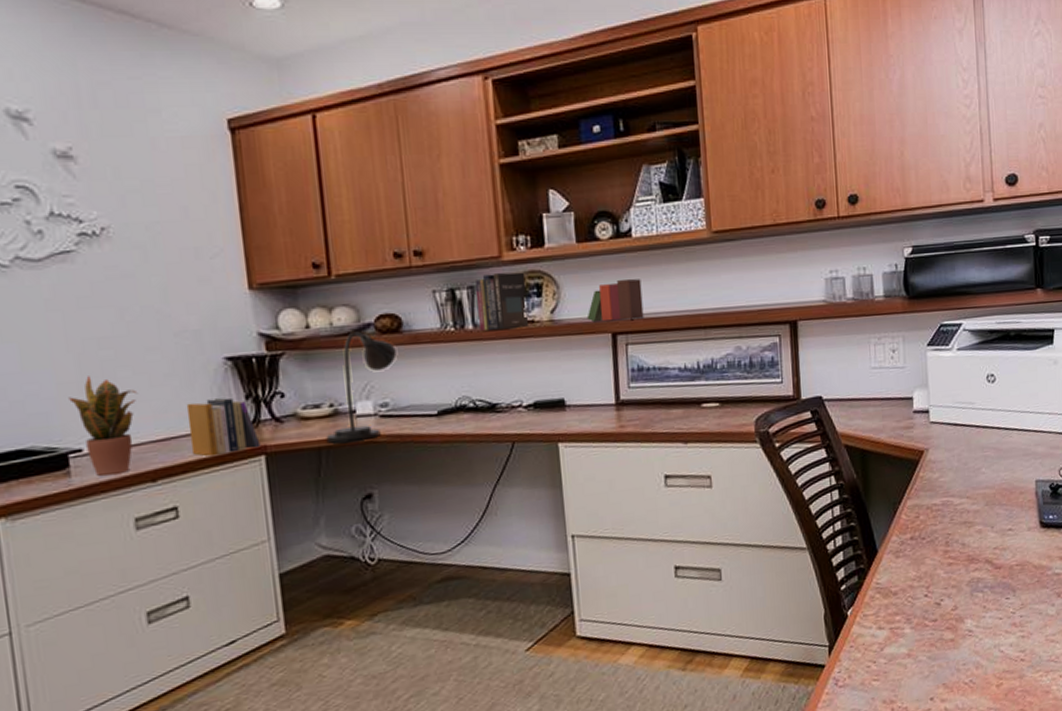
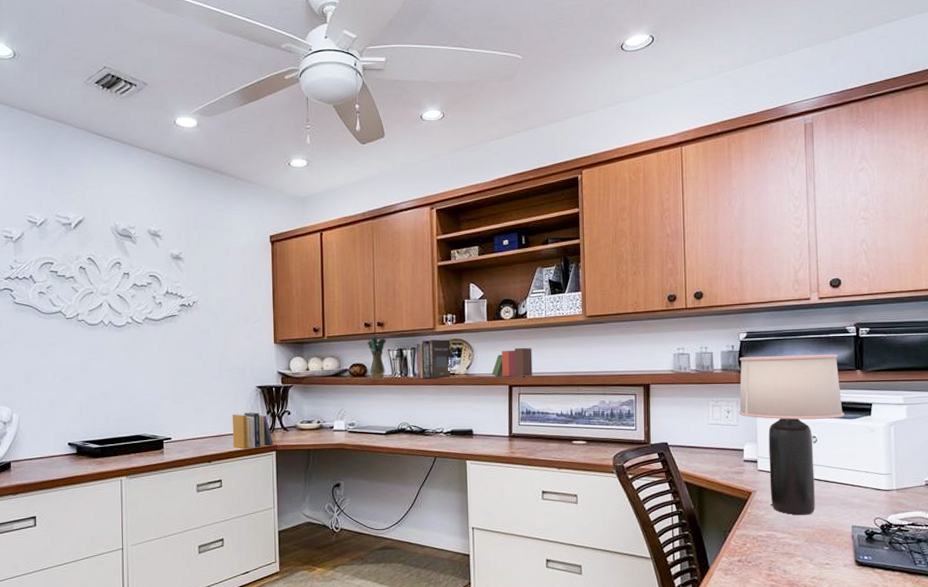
potted plant: present [68,376,139,477] -> none [167,393,205,456]
desk lamp: present [326,331,397,444] -> none [314,374,362,448]
vase: none [399,272,431,336] -> present [367,336,386,380]
table lamp: none [904,269,1026,474] -> present [738,353,845,515]

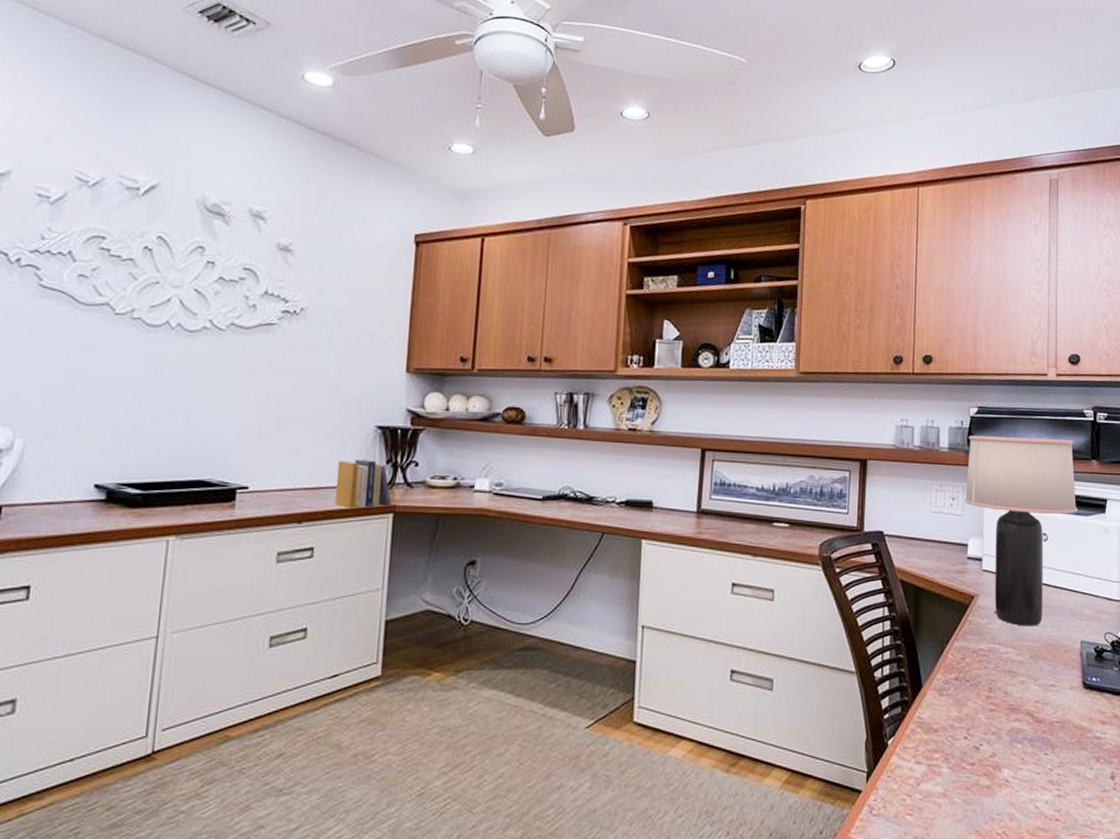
vase: present [367,336,386,380] -> none [528,374,554,430]
books: present [417,339,451,378] -> none [589,384,633,433]
books: present [491,348,533,377] -> none [681,404,733,440]

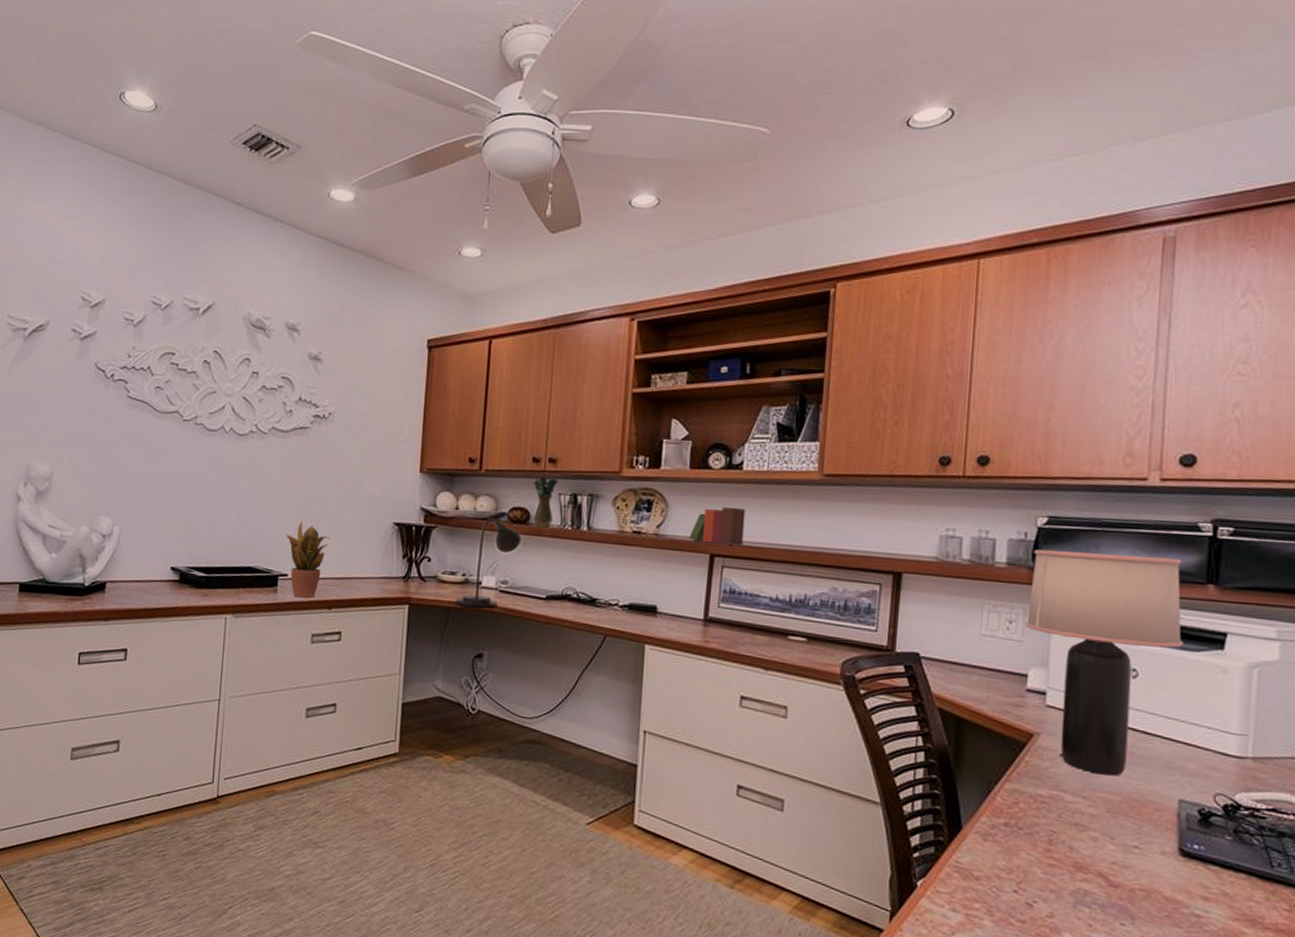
potted plant: none [247,427,302,513] -> present [286,521,331,598]
books: present [334,459,391,509] -> none [358,553,407,599]
desk lamp: none [445,418,517,513] -> present [455,517,521,608]
vase: none [528,374,554,430] -> present [533,475,558,530]
books: none [681,404,733,440] -> present [689,507,746,546]

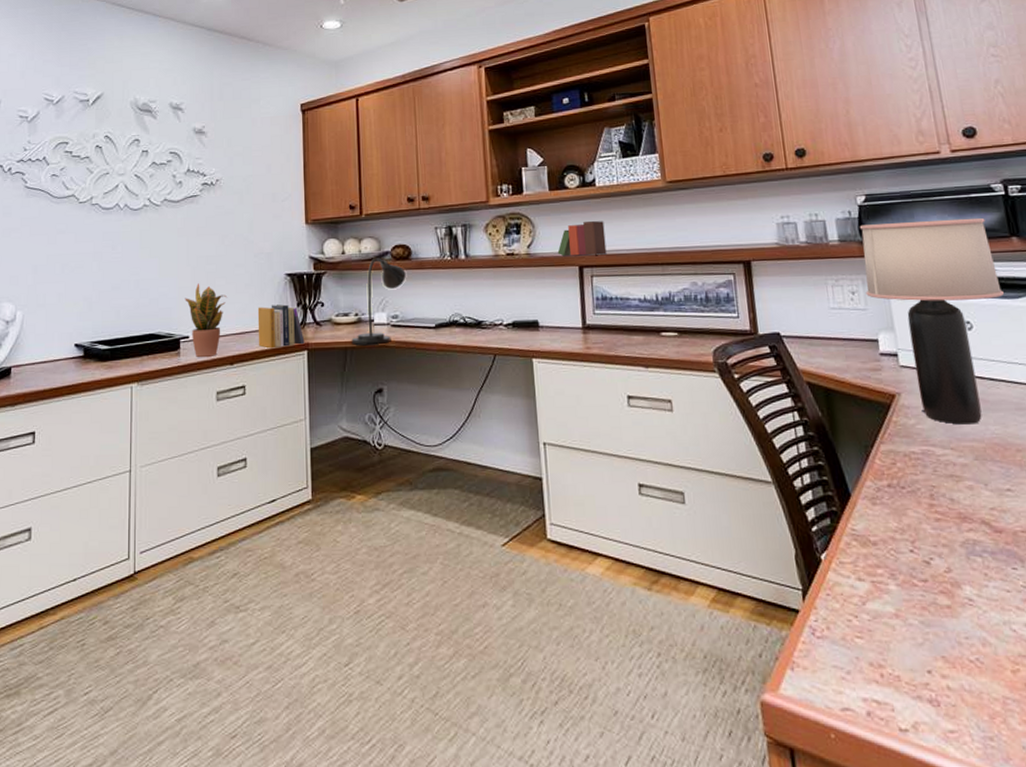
books: none [358,553,407,599] -> present [257,304,305,349]
vase: present [533,475,558,530] -> none [411,212,433,263]

